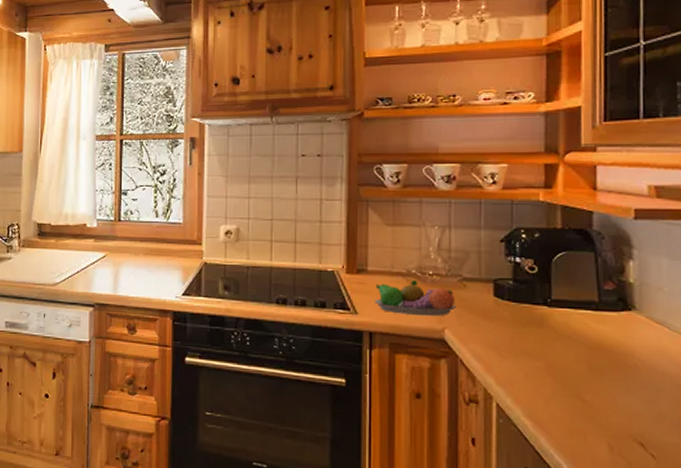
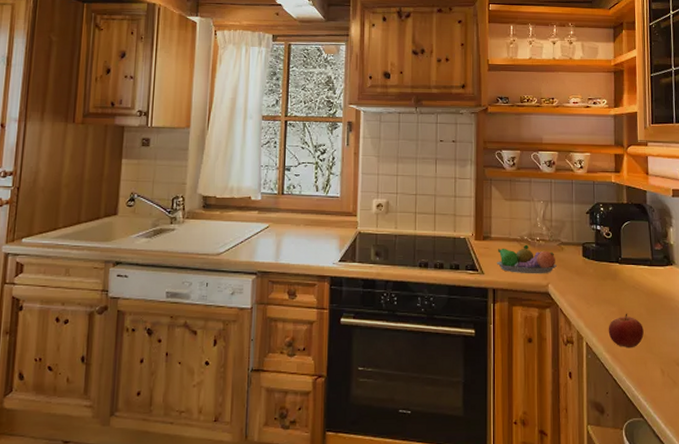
apple: none [529,370,583,415] -> present [608,313,644,349]

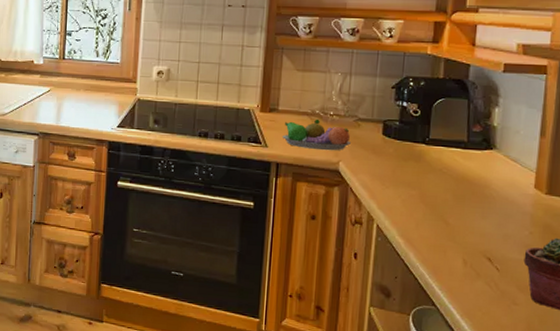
apple: present [608,313,644,349] -> none [404,198,447,235]

